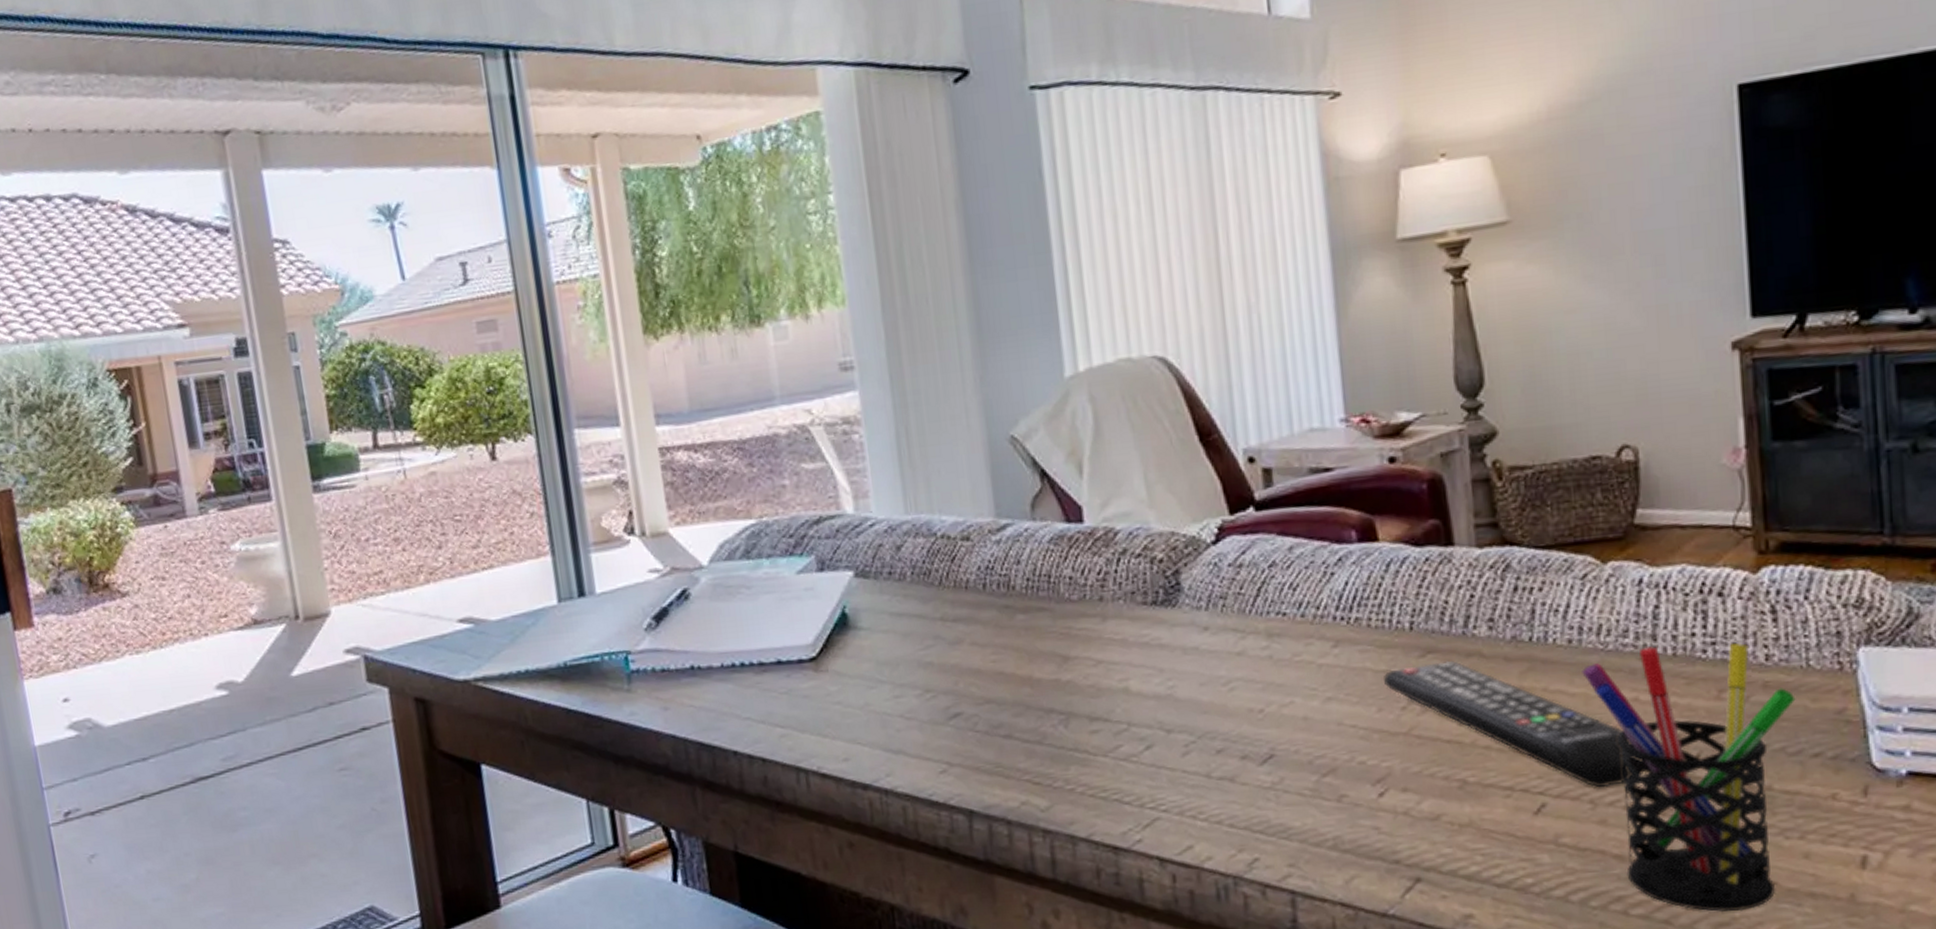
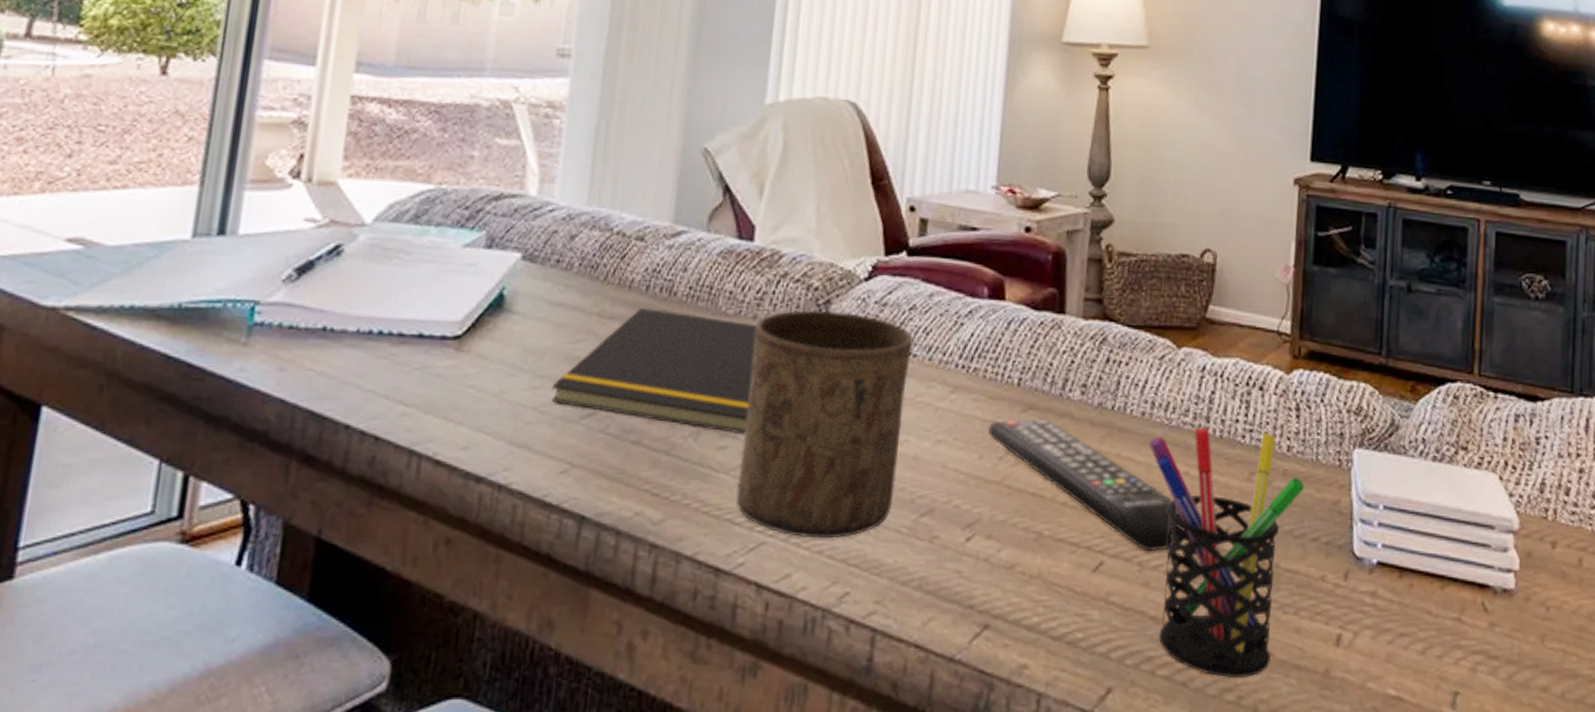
notepad: none [913,605,1116,717] -> present [551,307,756,435]
cup: none [1103,579,1289,809] -> present [736,310,914,539]

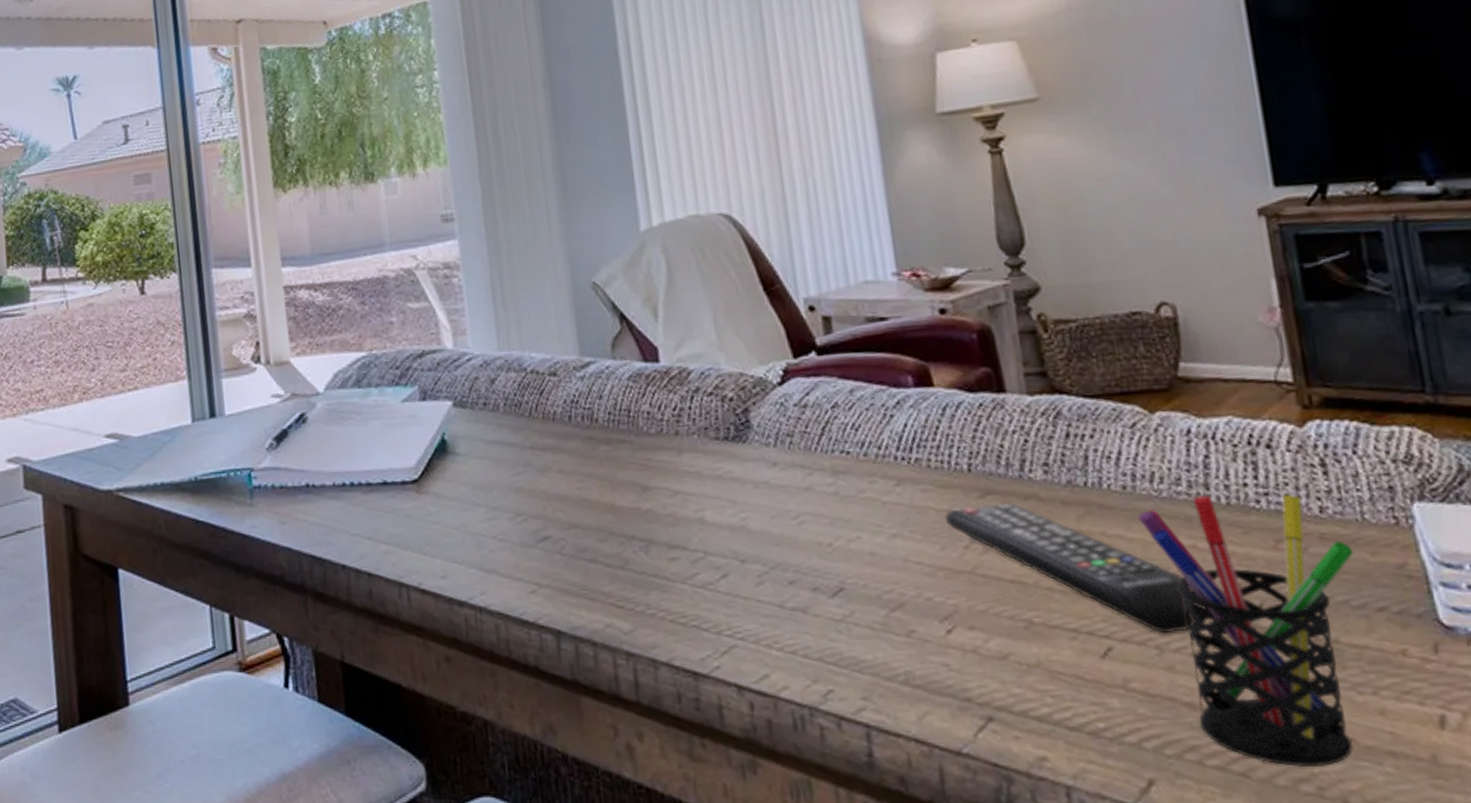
notepad: present [551,307,756,435] -> none [505,436,693,545]
cup: present [736,310,914,539] -> none [679,418,859,639]

